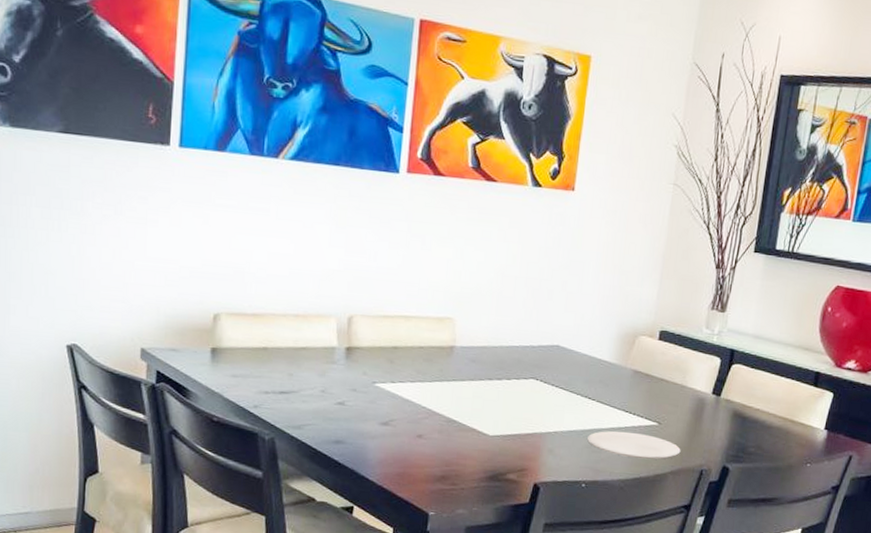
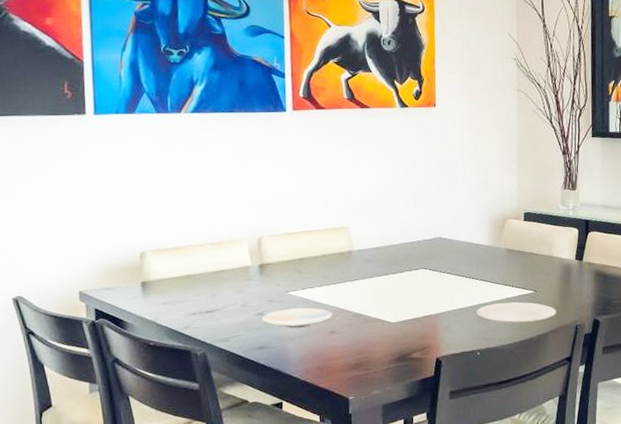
plate: none [342,402,423,426] -> present [262,307,333,328]

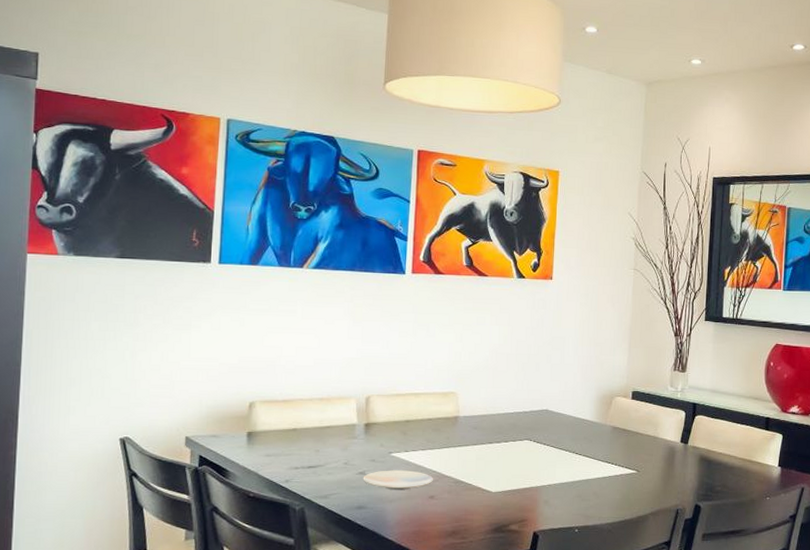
plate: present [476,301,557,324] -> none [577,480,658,504]

